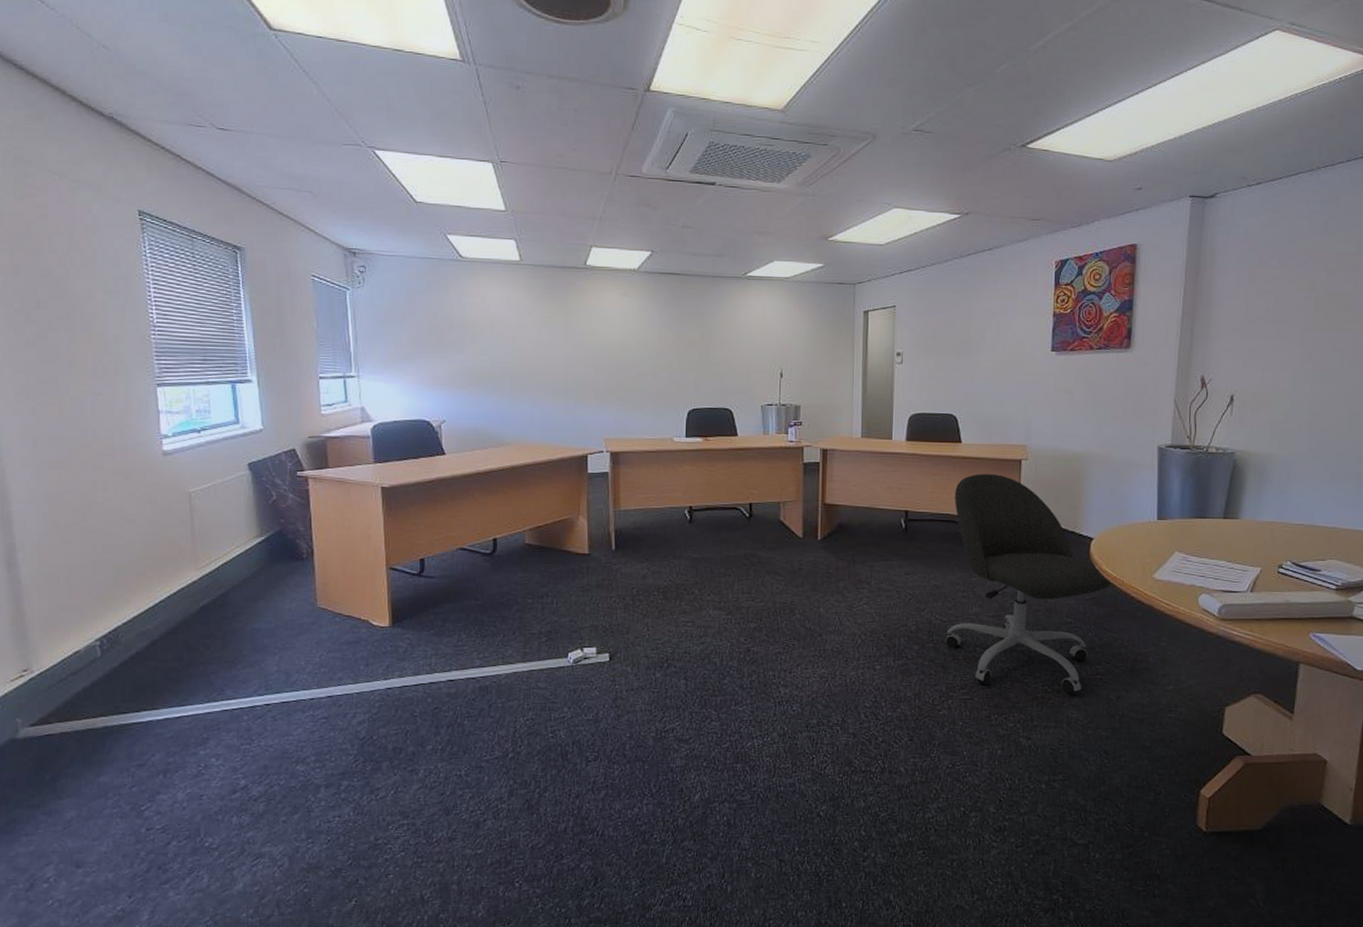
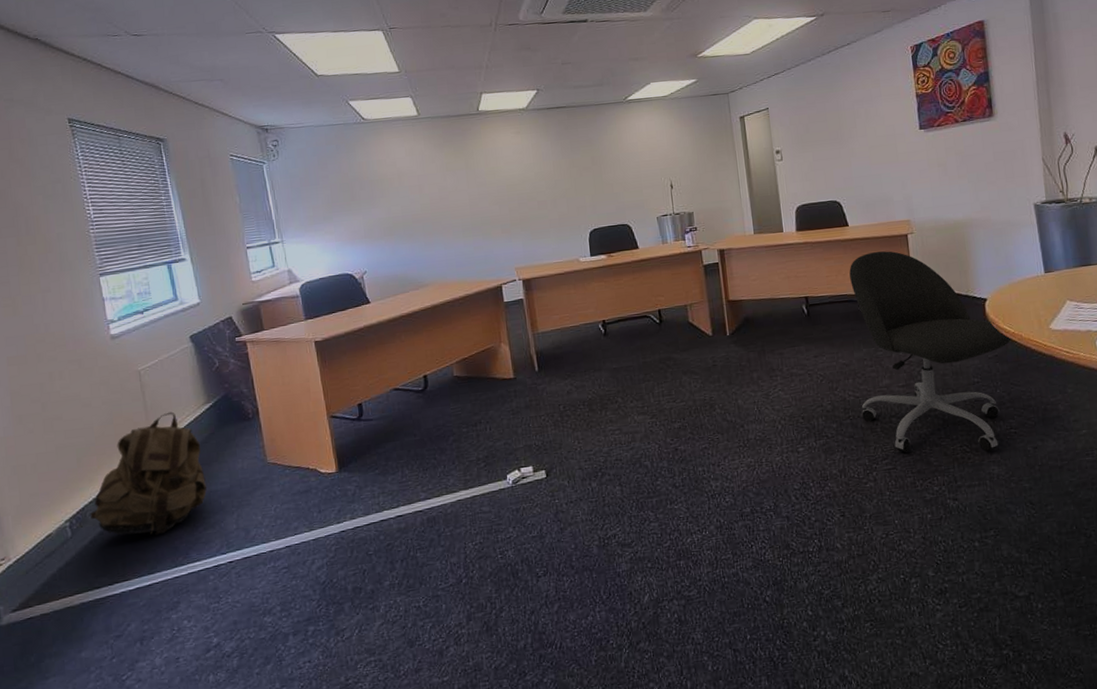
backpack: none [123,540,249,667] -> present [90,411,207,536]

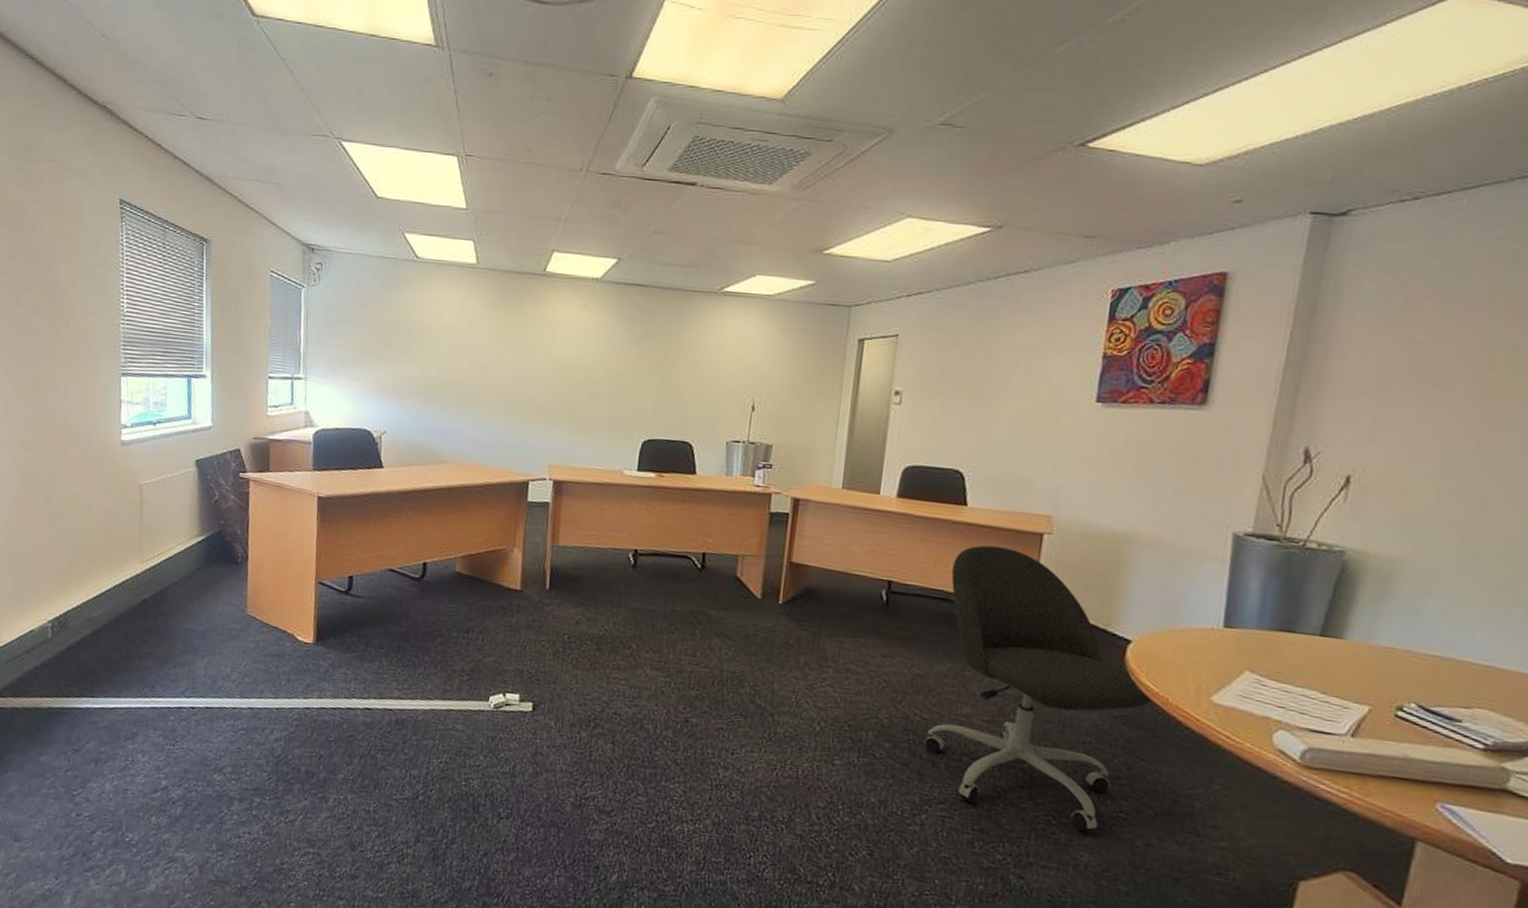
backpack: present [90,411,207,536] -> none [71,535,186,660]

